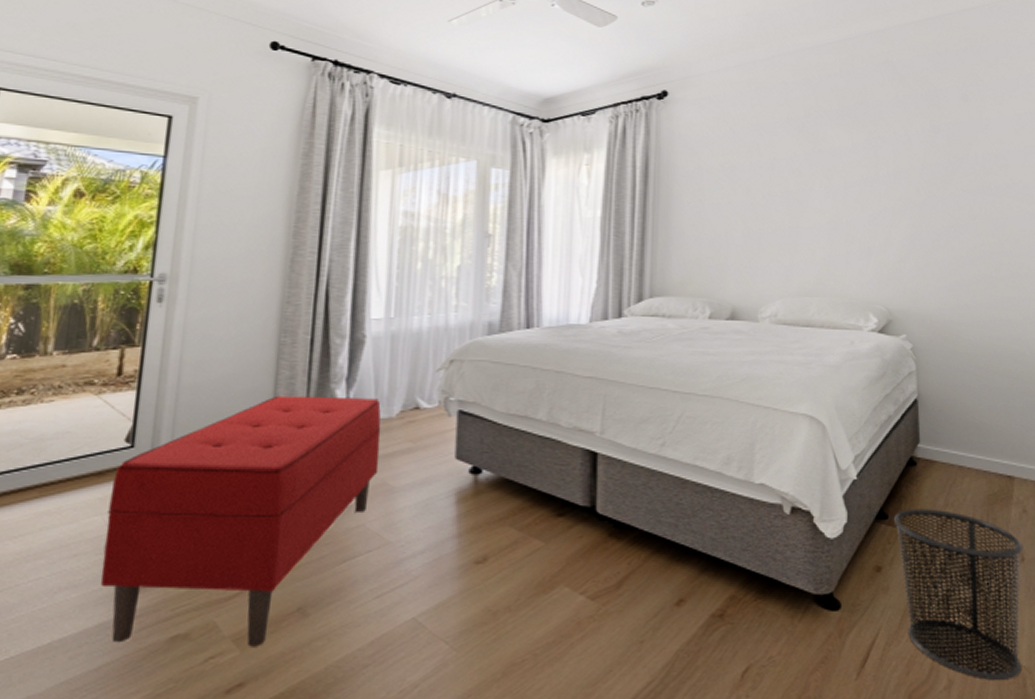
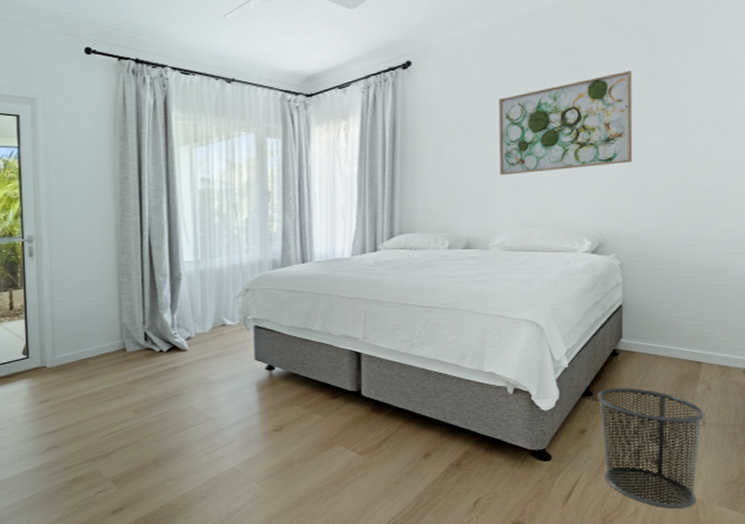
bench: present [100,395,381,647] -> none [18,319,200,486]
wall art: none [768,122,920,232] -> present [499,71,633,176]

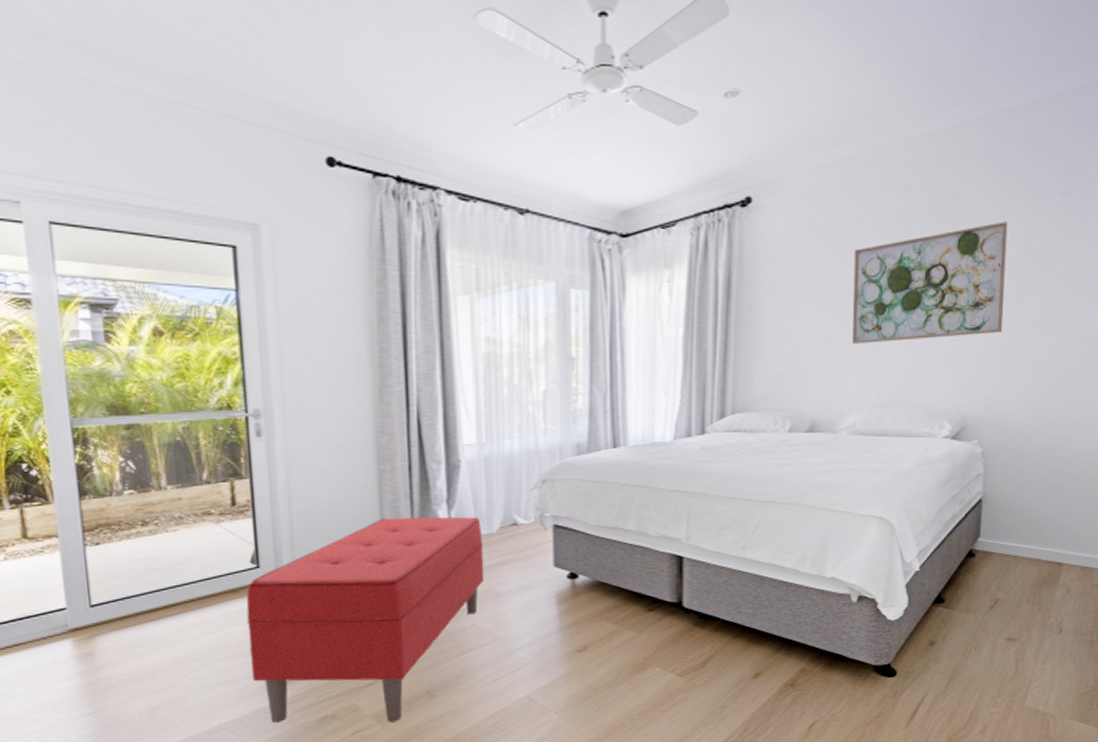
bench: none [18,319,200,486] -> present [246,516,485,724]
waste bin: present [597,387,705,508] -> none [949,592,1063,725]

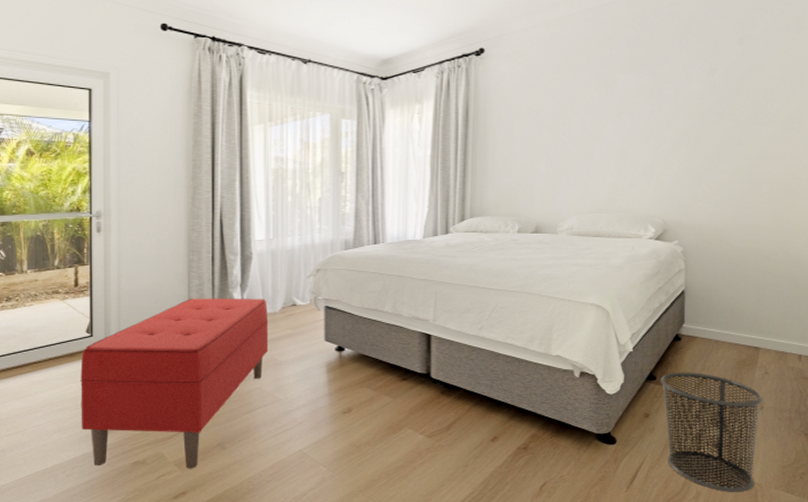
wall art: present [852,222,1008,345] -> none [568,65,695,163]
waste bin: none [949,592,1063,725] -> present [660,372,763,492]

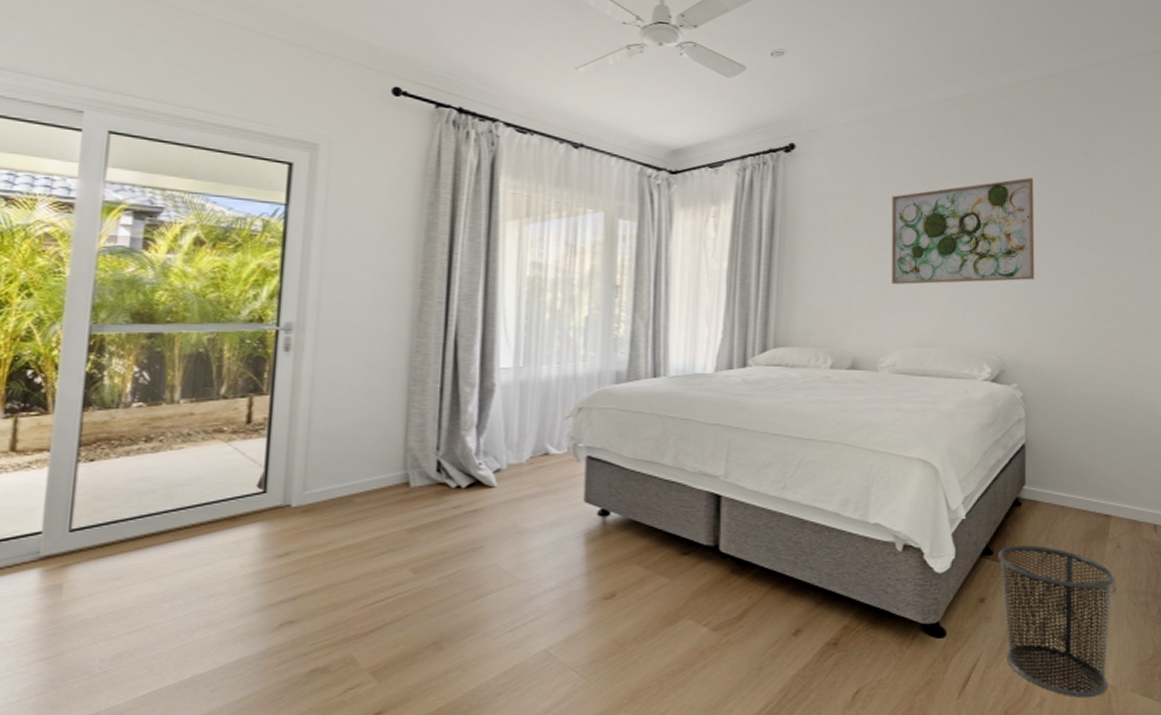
bench: present [80,298,269,469] -> none [238,442,512,678]
wall art: none [568,65,695,163] -> present [891,177,1035,285]

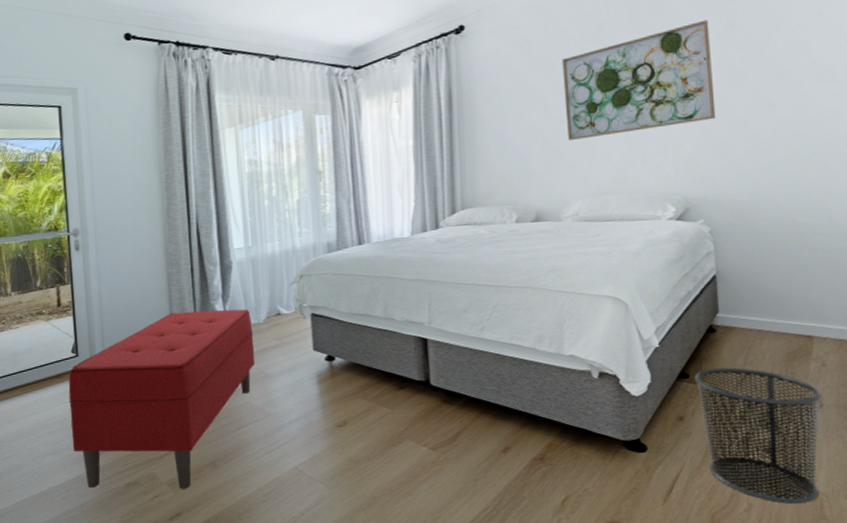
bench: none [238,442,512,678] -> present [68,309,256,489]

